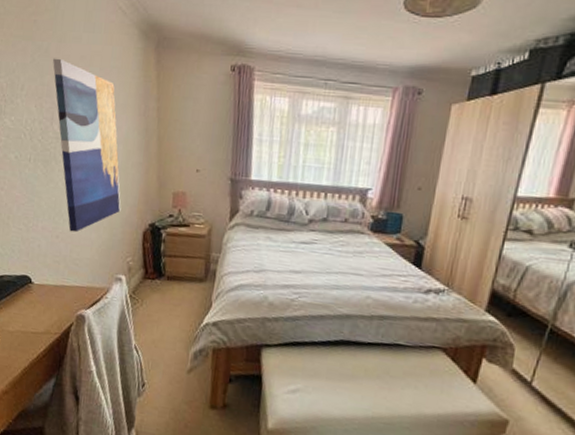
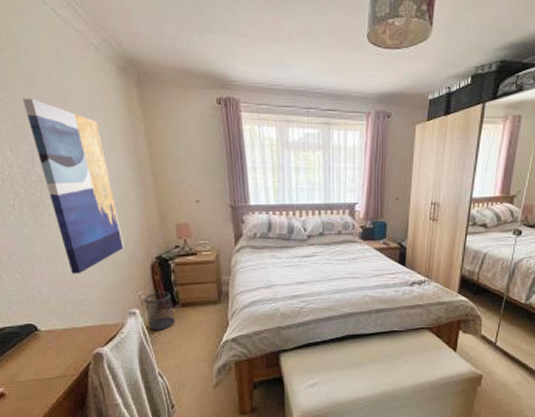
wastebasket: none [131,260,159,302] -> present [144,291,176,330]

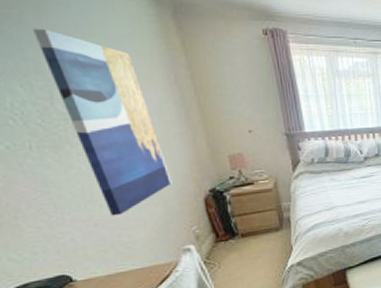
wastebasket: present [144,291,176,330] -> none [199,224,236,265]

